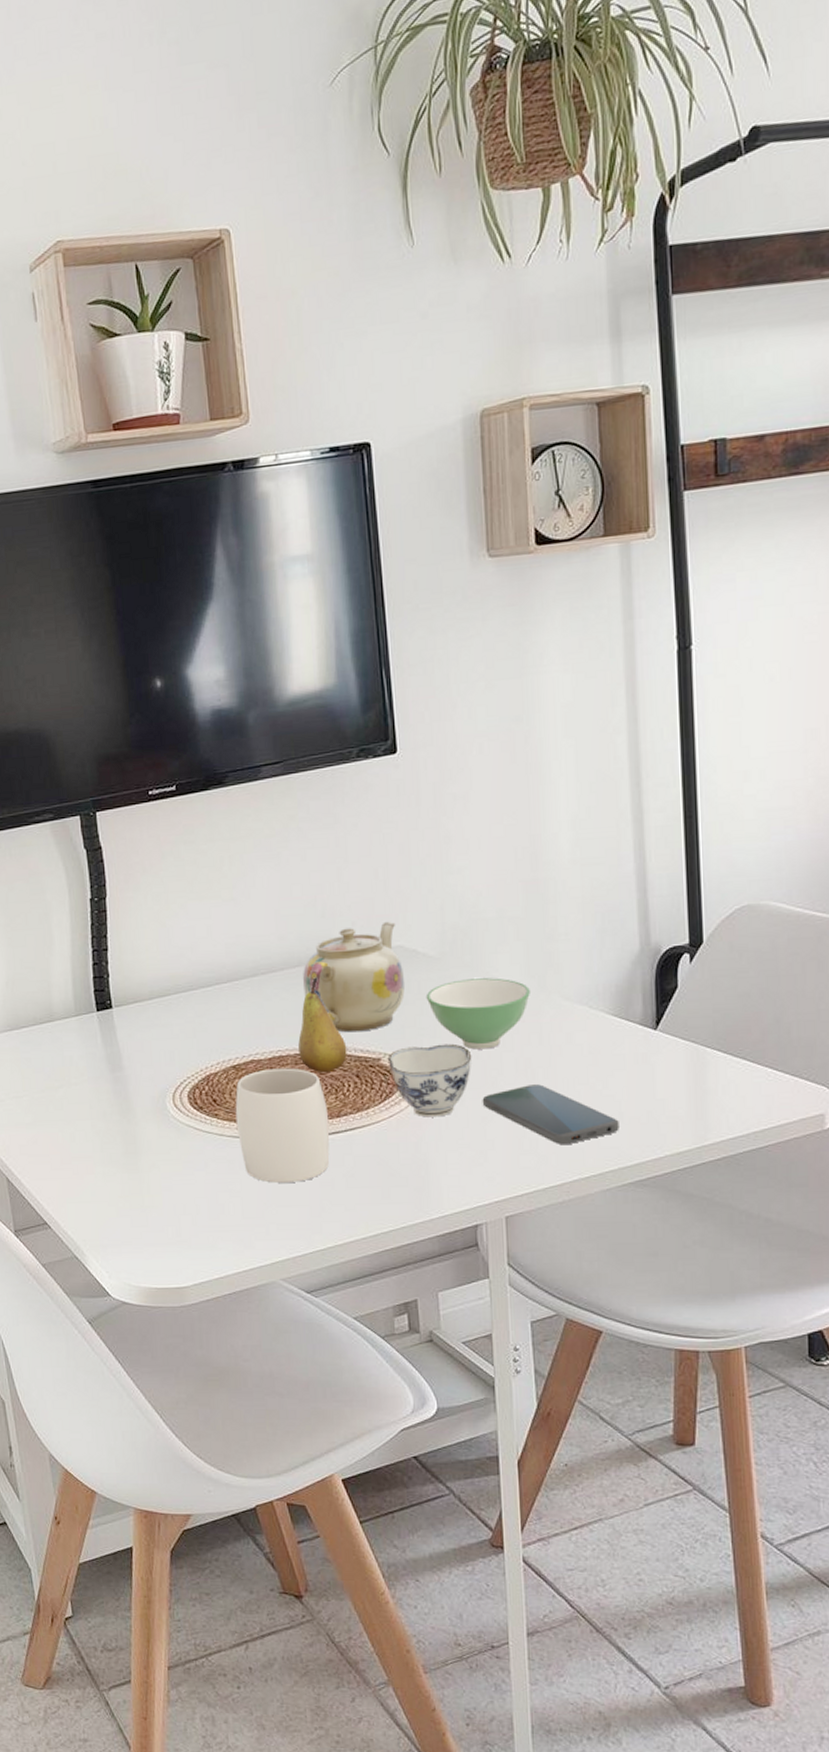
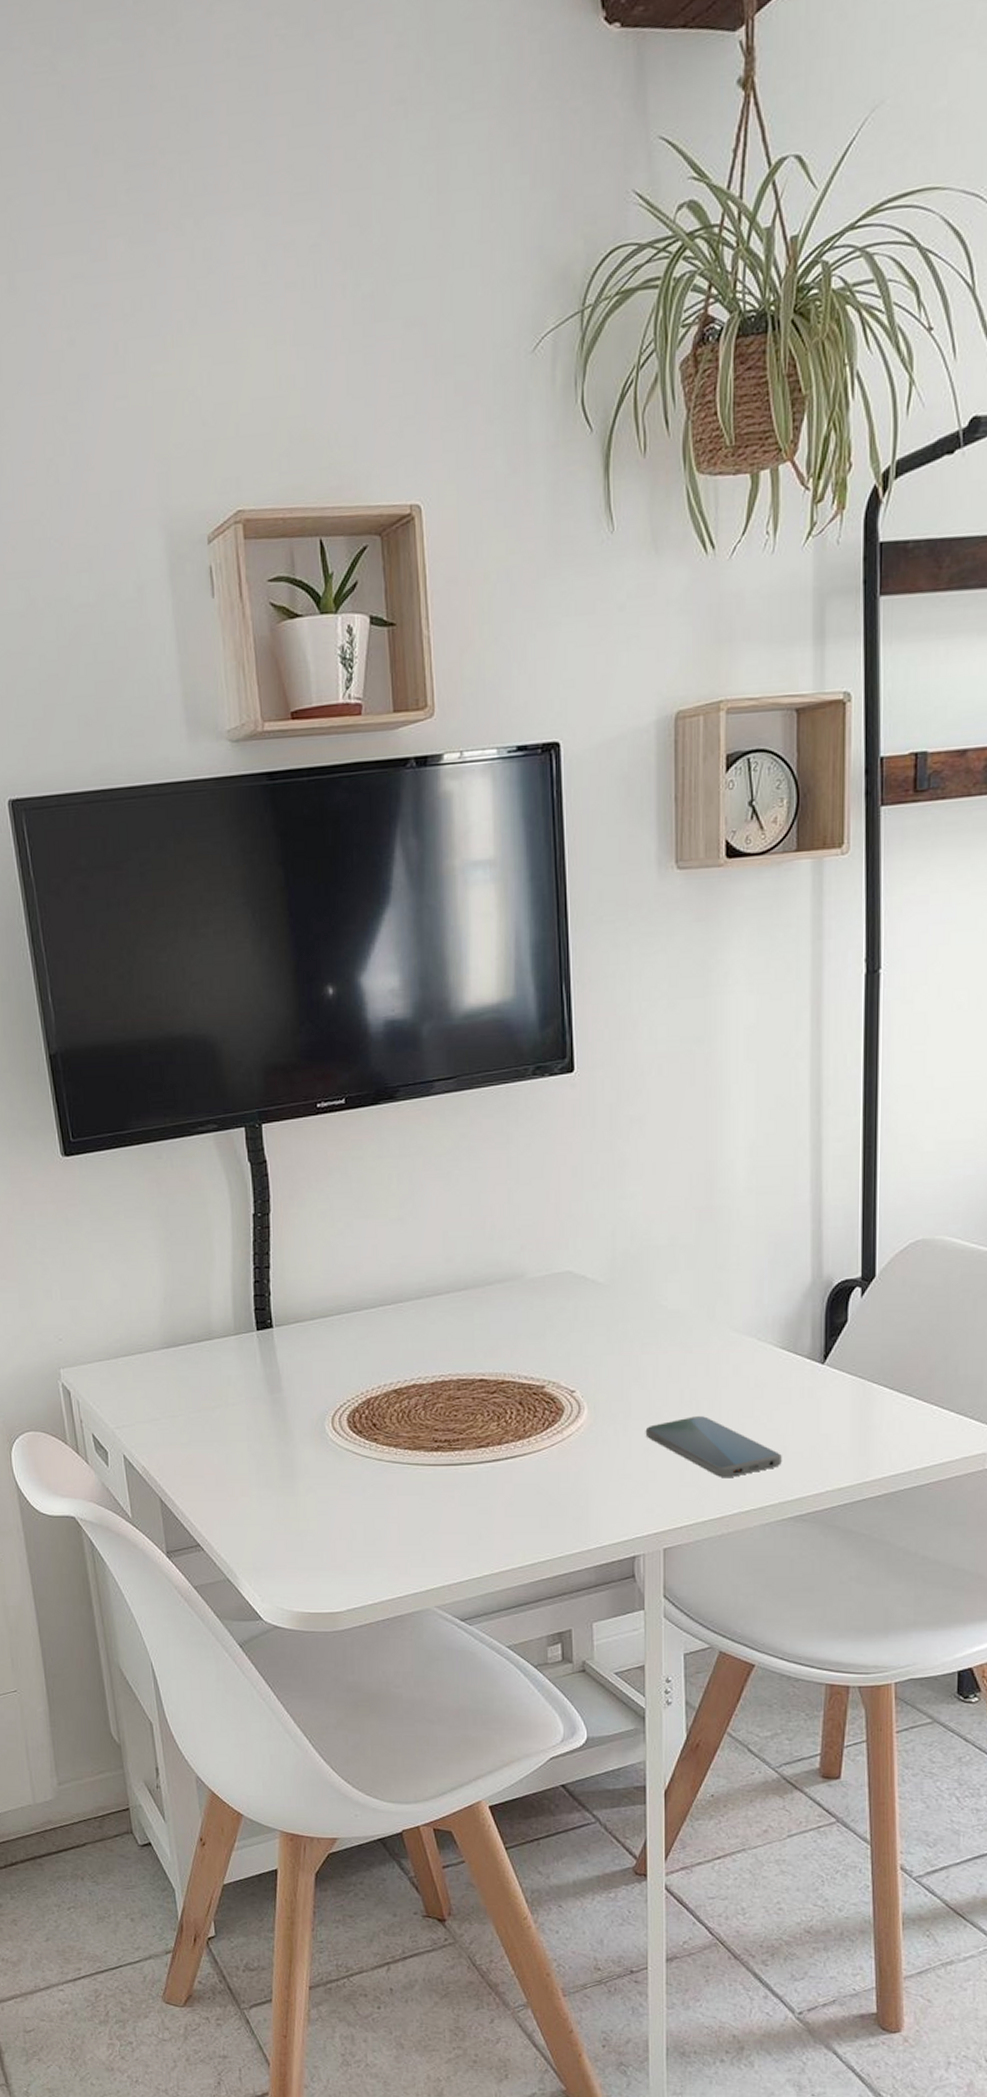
mug: present [235,1068,330,1183] -> none [395,1393,490,1509]
fruit: present [298,977,347,1073] -> none [462,1301,511,1400]
teapot: present [302,921,406,1033] -> none [468,1246,573,1359]
teacup: present [387,1043,472,1118] -> none [551,1373,637,1447]
bowl: present [425,978,530,1050] -> none [593,1307,699,1380]

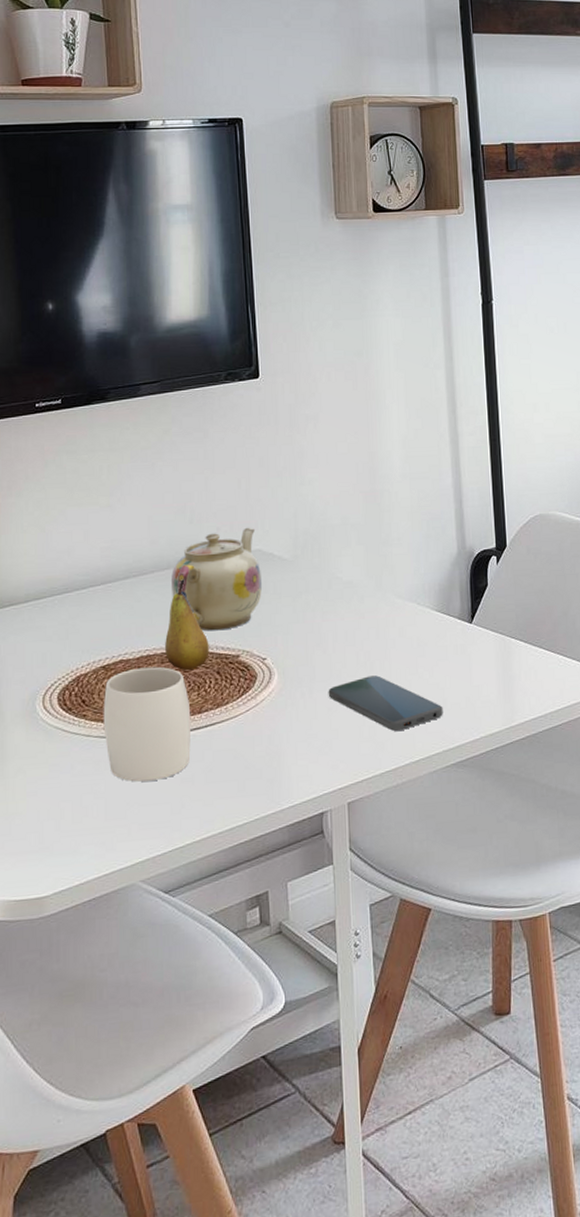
mug: none [395,1393,490,1509] -> present [103,666,192,782]
fruit: none [462,1301,511,1400] -> present [165,579,210,671]
teapot: none [468,1246,573,1359] -> present [170,527,263,631]

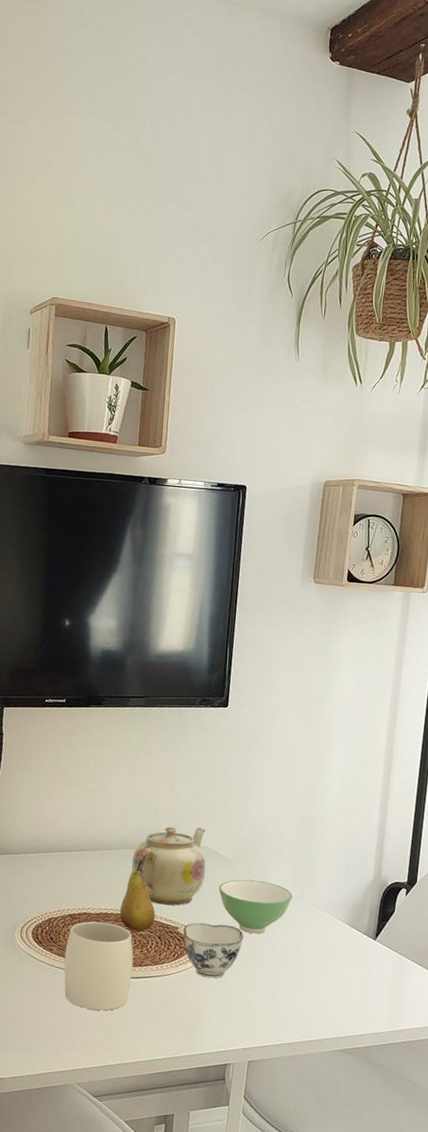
teacup: none [245,639,320,711] -> present [183,922,244,979]
bowl: none [280,578,369,645] -> present [218,879,293,934]
smartphone: present [328,675,443,732] -> none [245,965,339,1014]

